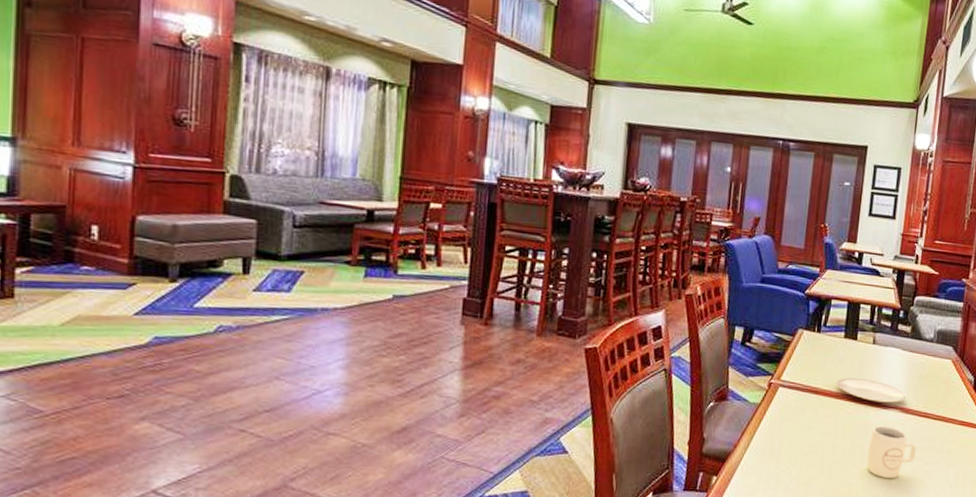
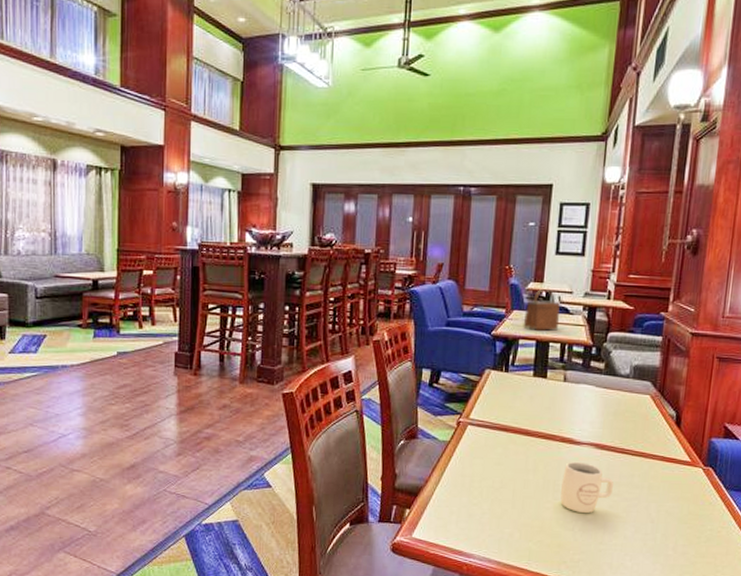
handbag: none [836,249,873,293] -> present [523,288,561,331]
plate: present [836,377,906,403] -> none [526,414,601,440]

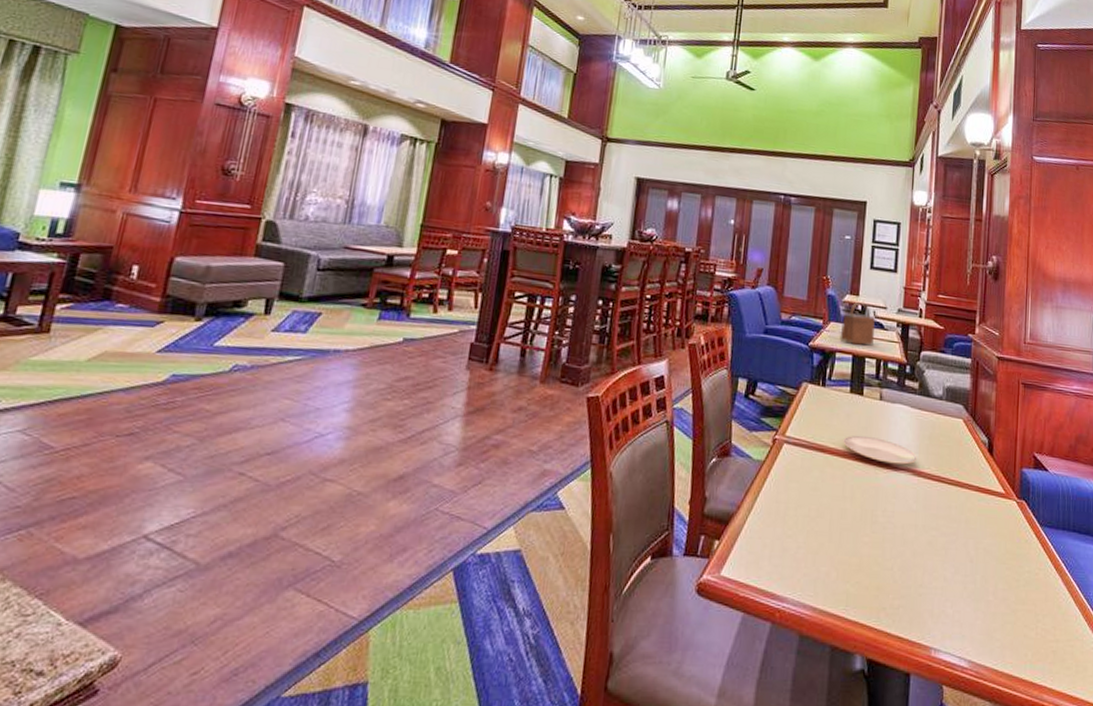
plate: none [526,414,601,440] -> present [843,435,917,465]
mug: present [560,461,613,514] -> none [878,489,931,551]

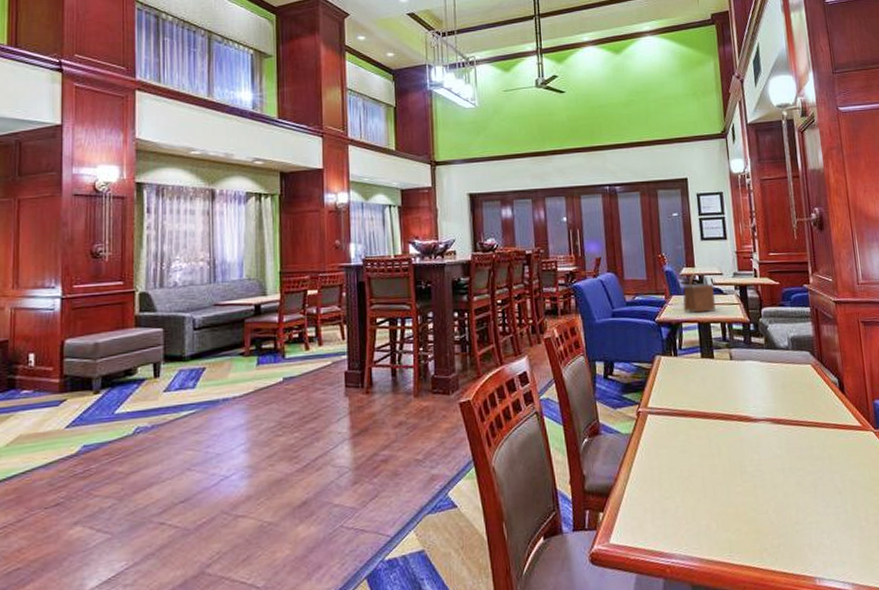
plate: present [843,435,917,465] -> none [702,394,774,417]

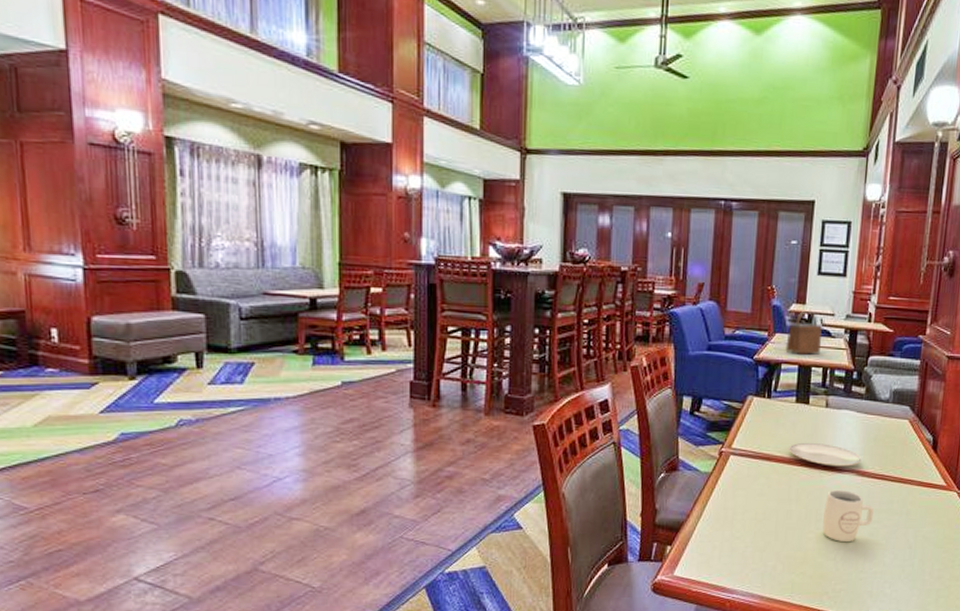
plate: none [702,394,774,417] -> present [789,442,862,467]
mug: none [747,439,797,494] -> present [822,489,874,543]

